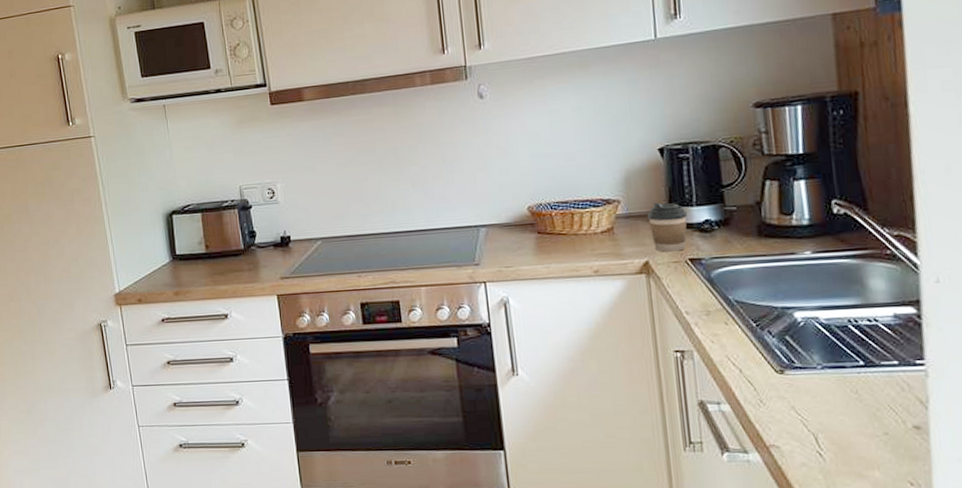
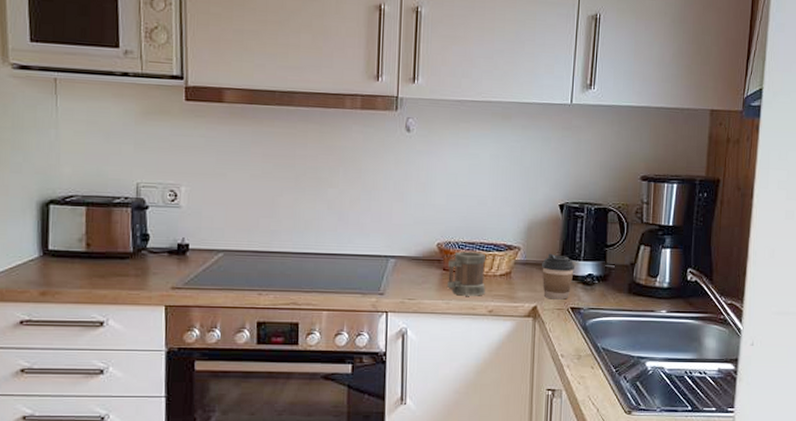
mug: none [542,210,587,258] -> present [448,251,485,296]

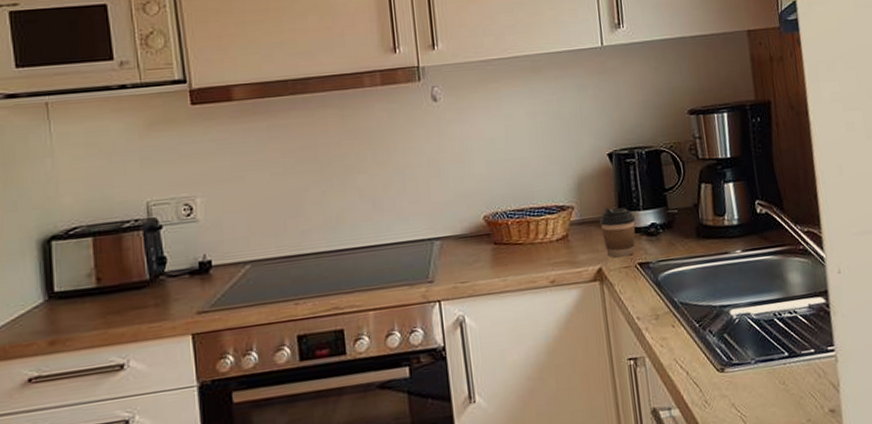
mug: present [448,251,485,296] -> none [499,218,543,270]

